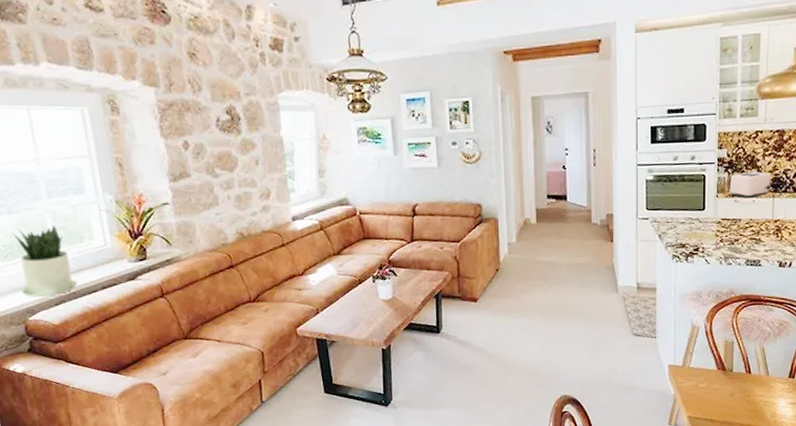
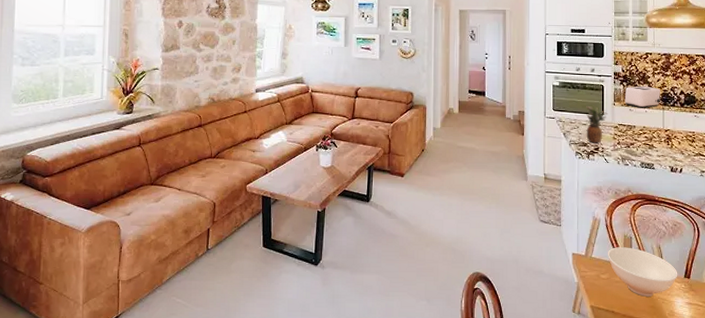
planter: present [13,225,77,297] -> none [26,78,72,136]
fruit: none [684,201,710,244] -> present [586,106,608,143]
bowl: none [706,352,782,402] -> present [607,247,678,297]

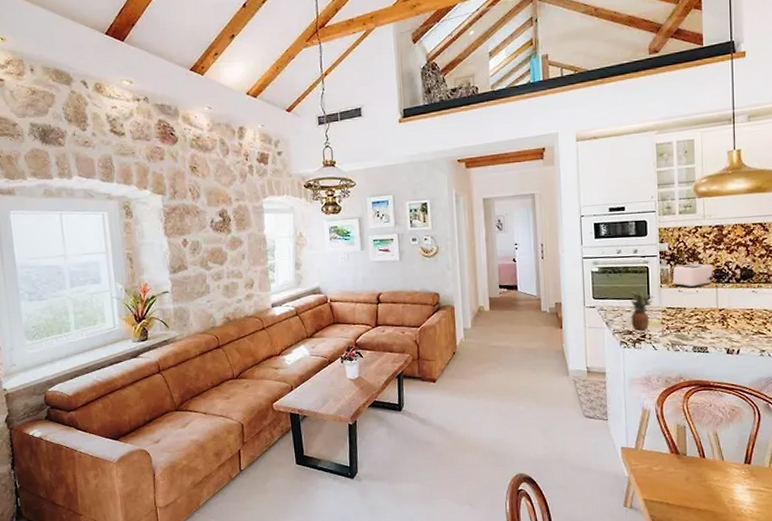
bowl: present [607,247,678,297] -> none [659,436,738,486]

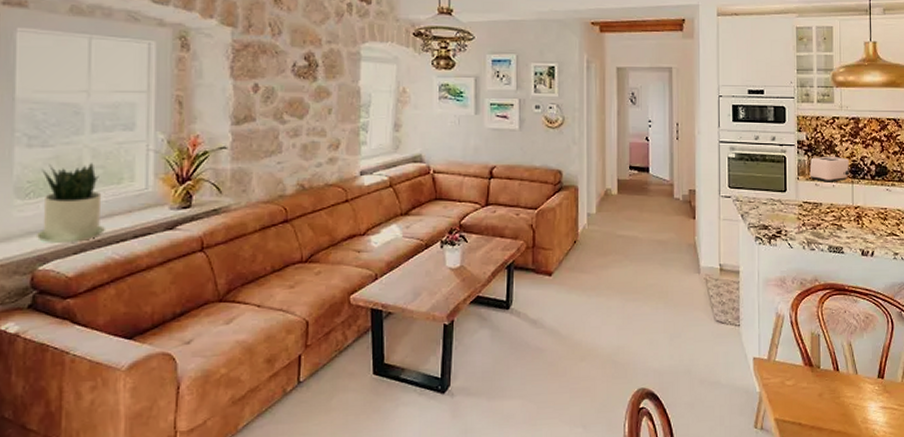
planter: none [41,310,90,372] -> present [36,163,105,243]
fruit: present [630,291,655,331] -> none [767,182,792,226]

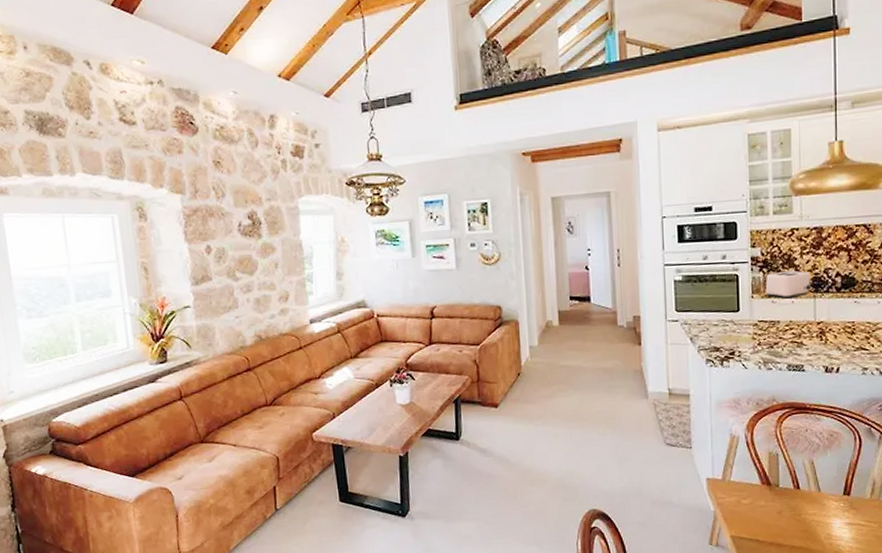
planter: present [36,163,105,243] -> none [42,328,100,399]

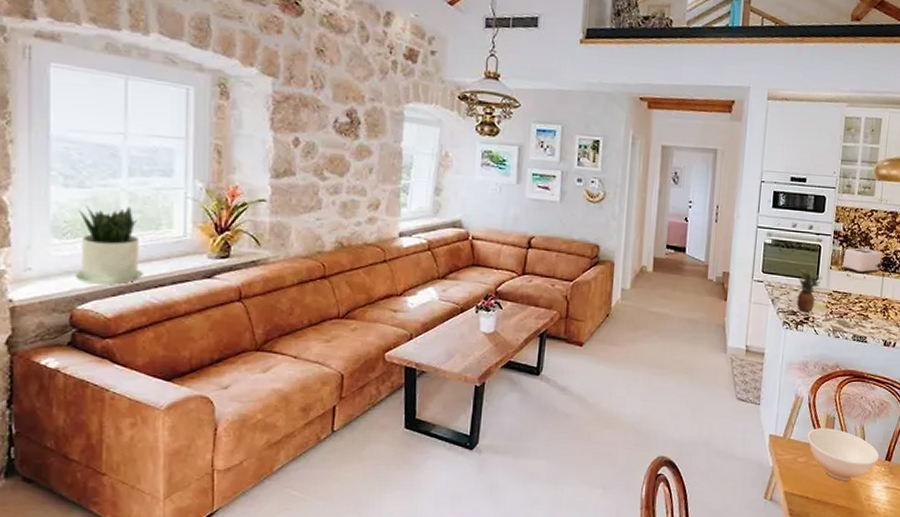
planter: none [42,328,100,399] -> present [74,206,143,285]
fruit: none [717,302,745,347] -> present [796,269,823,312]
bowl: none [748,465,836,521] -> present [807,428,880,481]

